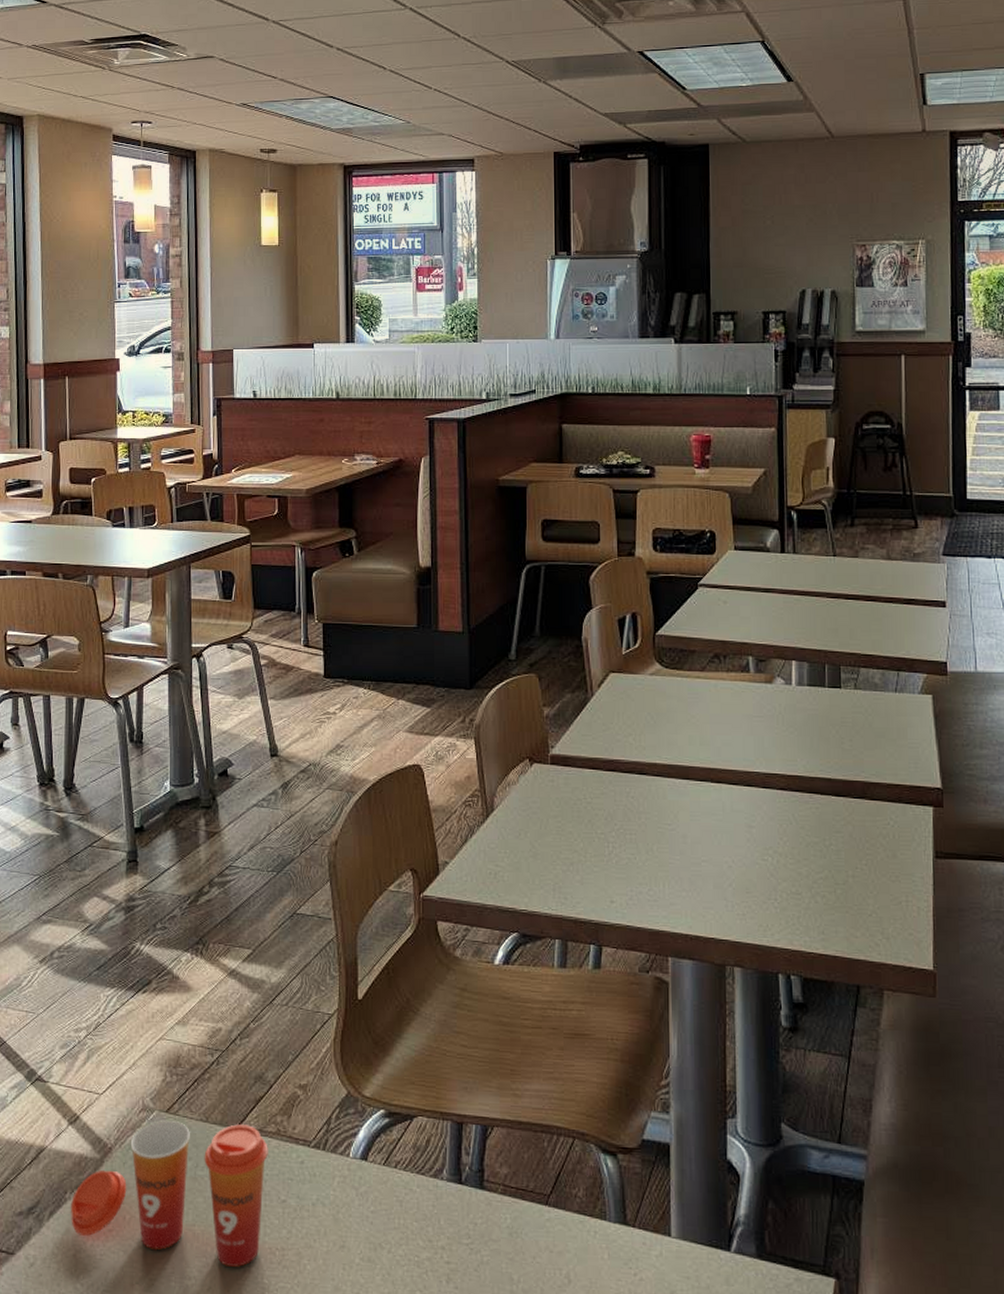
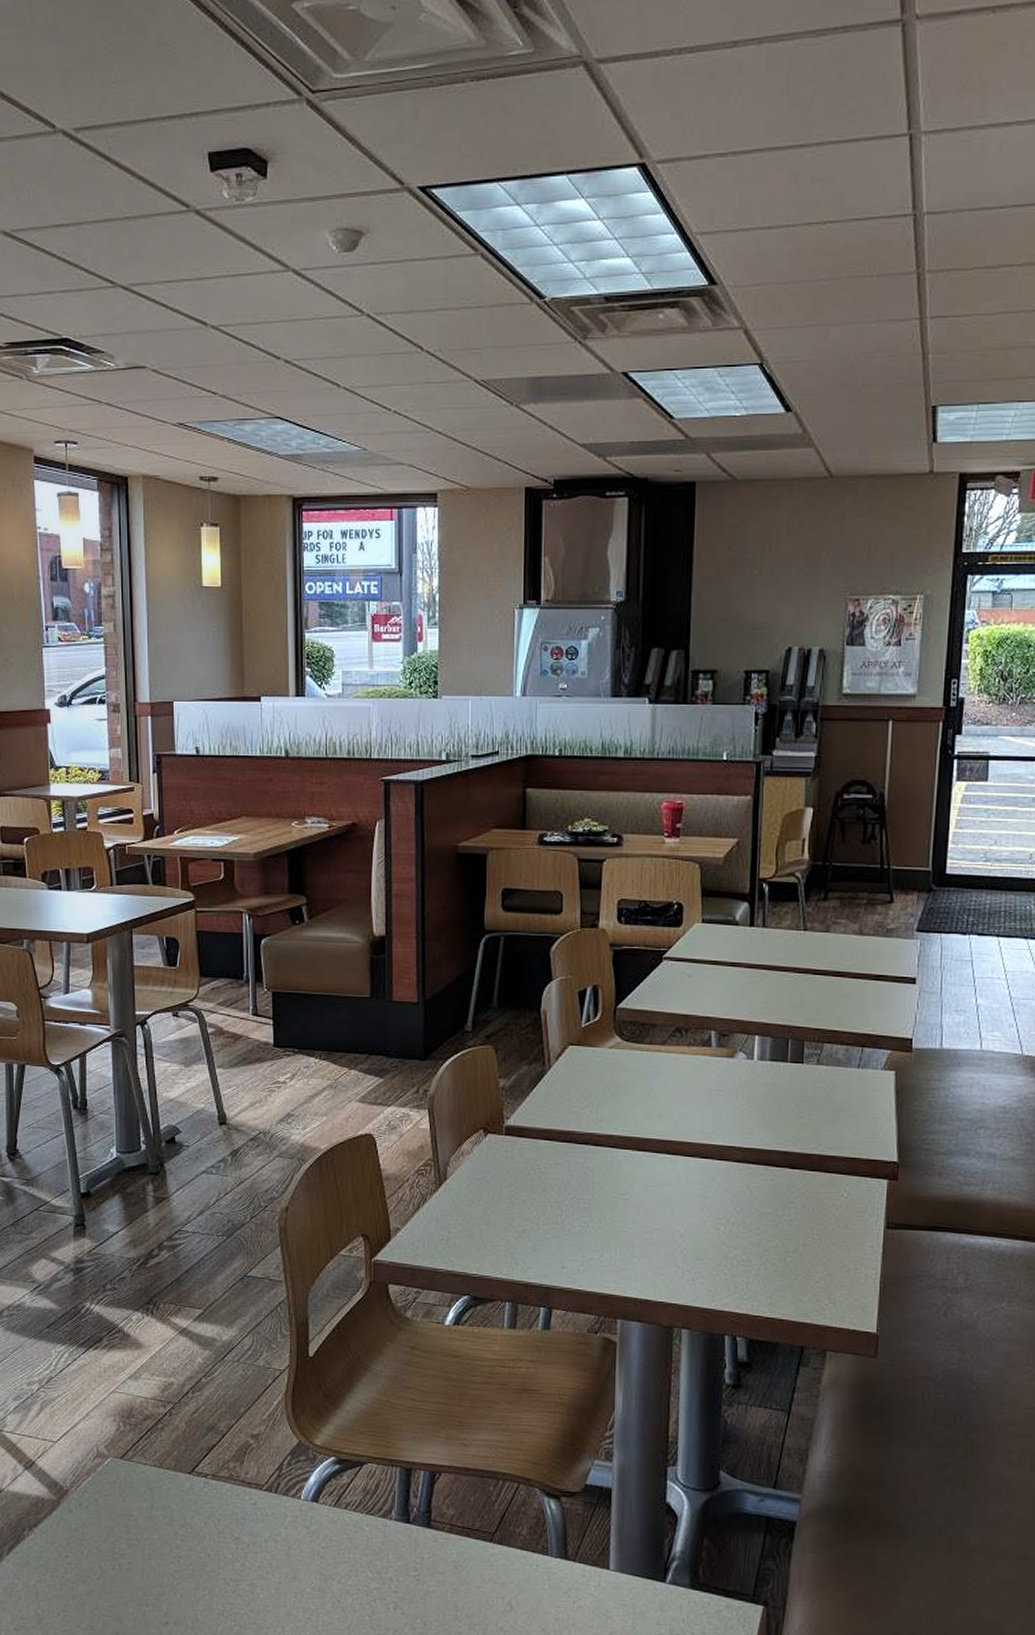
beverage cup: present [70,1119,268,1267] -> none [29,1465,222,1595]

